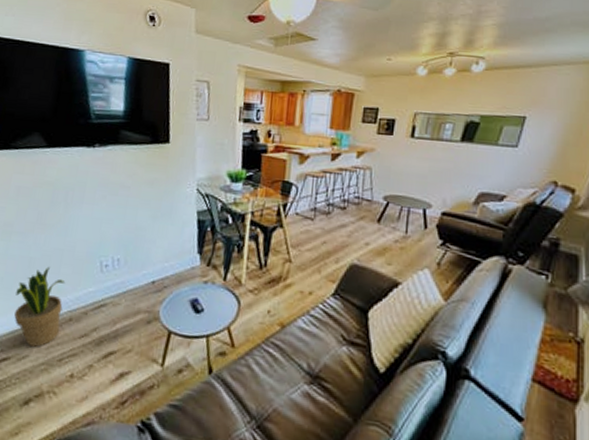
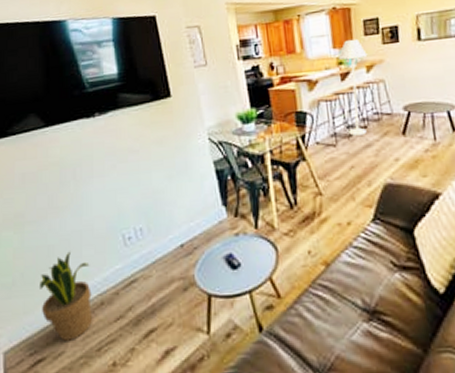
floor lamp: none [328,123,361,215] -> present [338,38,368,136]

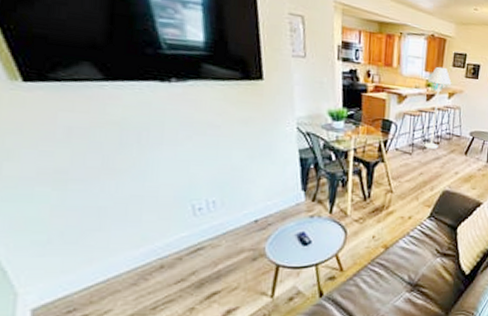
potted plant: present [40,251,92,341] -> none [84,215,151,300]

